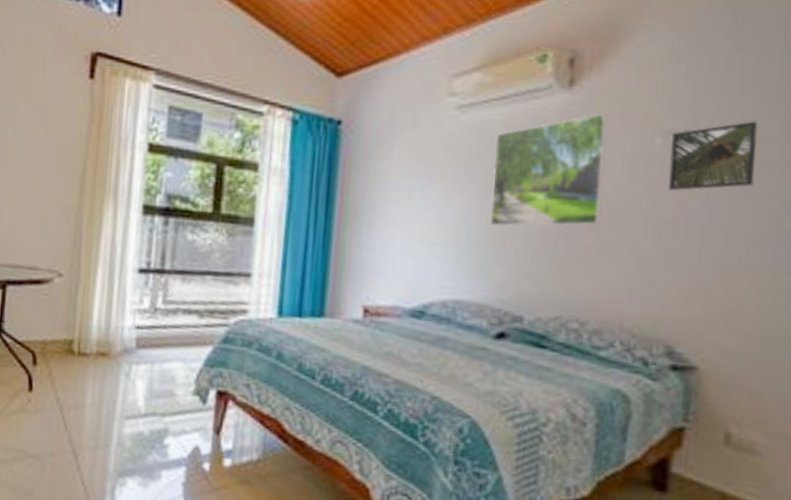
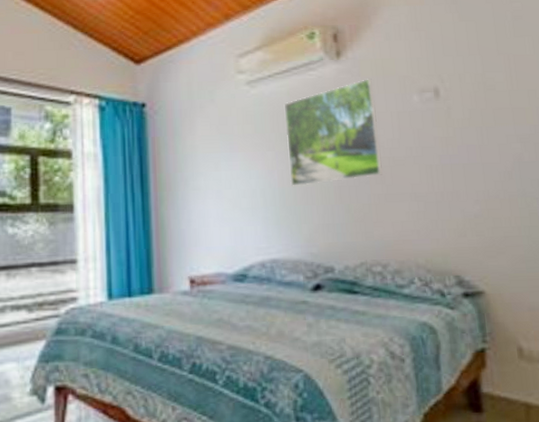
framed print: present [668,121,758,191] -> none [425,75,495,139]

